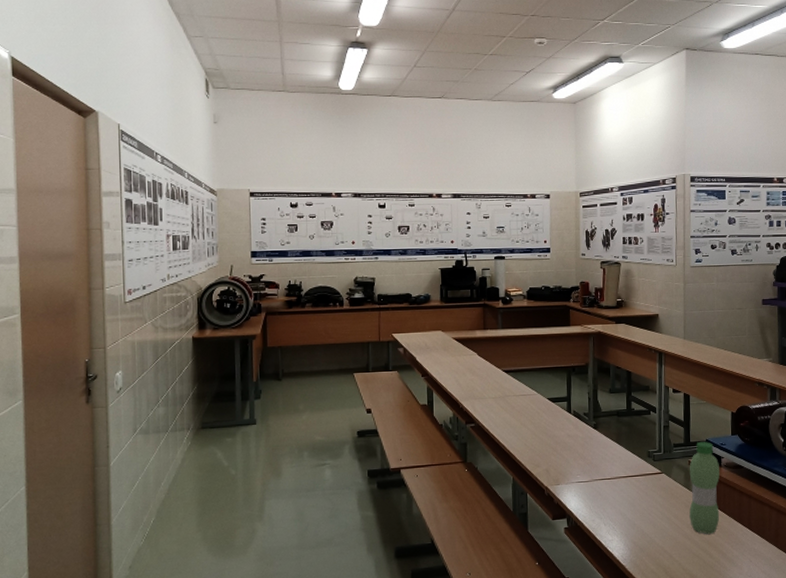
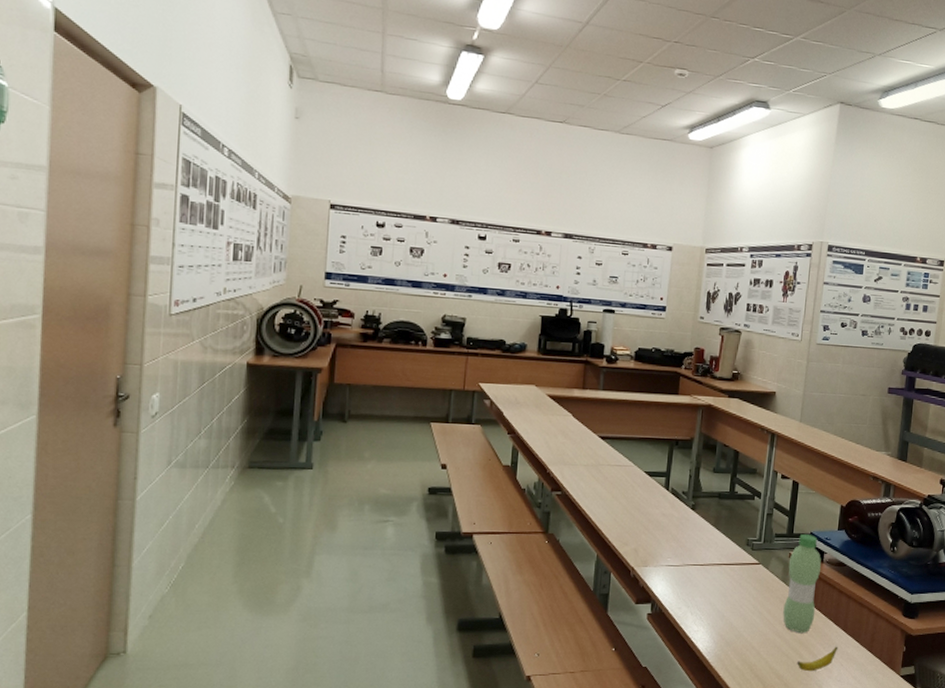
banana: none [708,544,746,570] -> present [797,646,838,672]

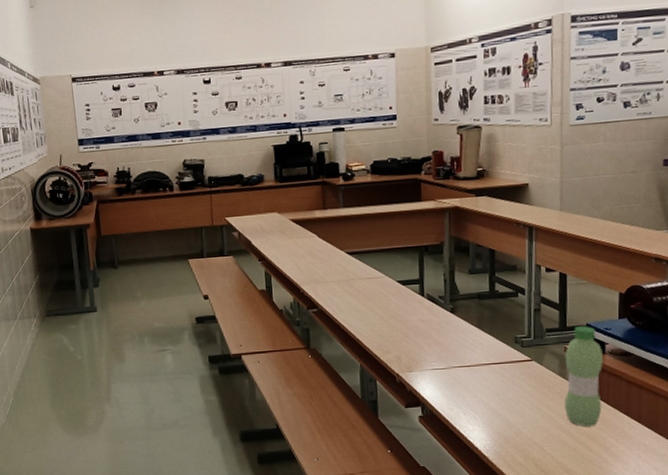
banana: present [797,646,838,672] -> none [587,438,634,465]

